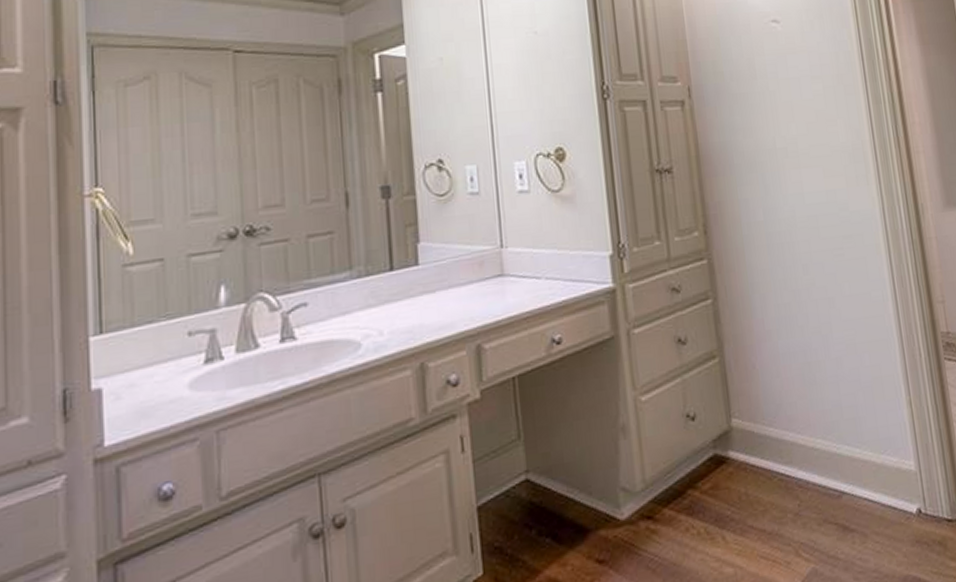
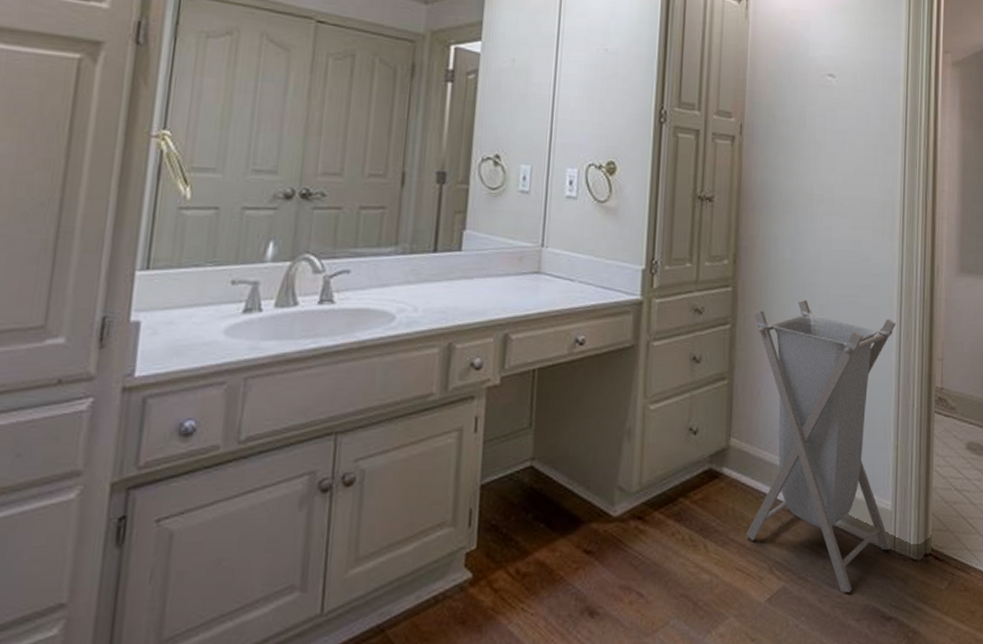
laundry hamper: none [734,261,922,566] -> present [746,300,896,593]

